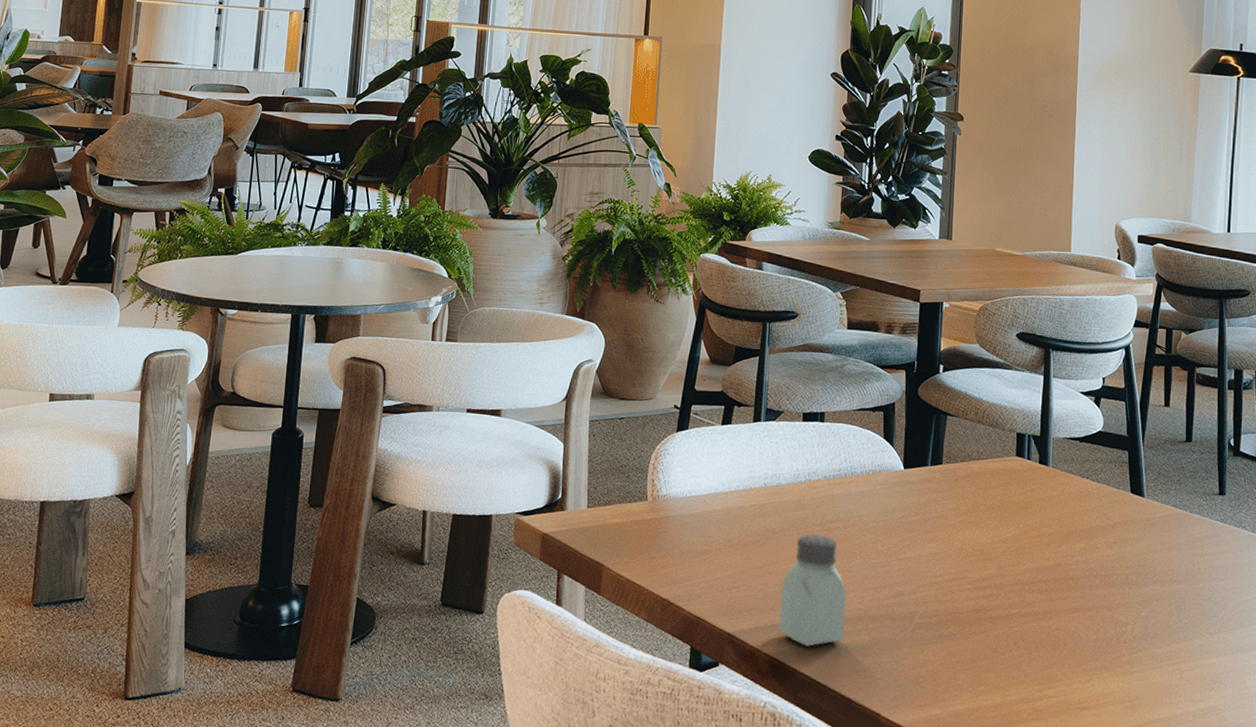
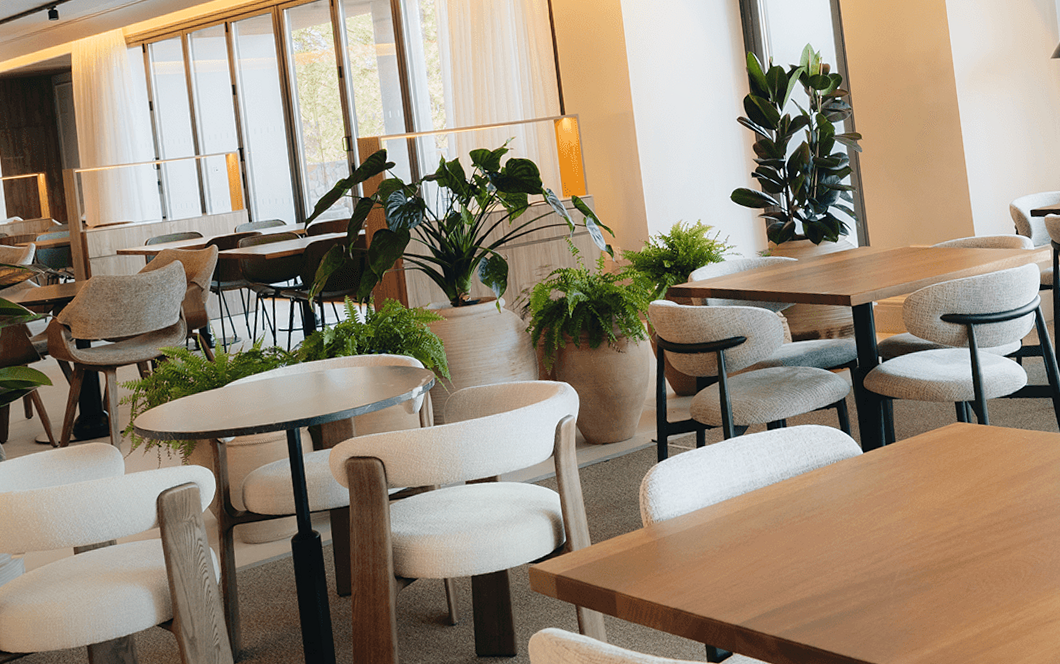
saltshaker: present [778,533,847,647] -> none [774,524,836,622]

